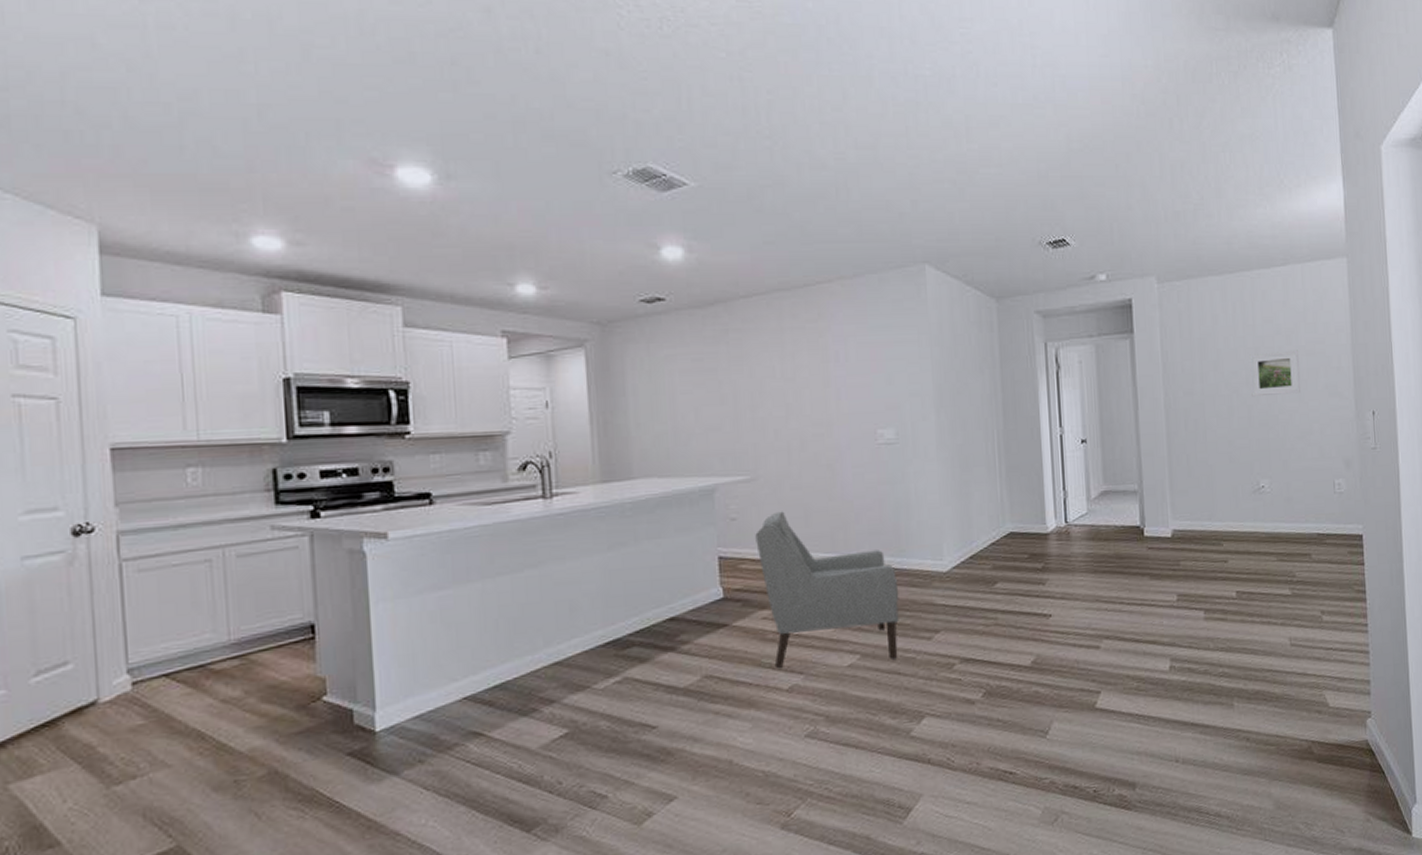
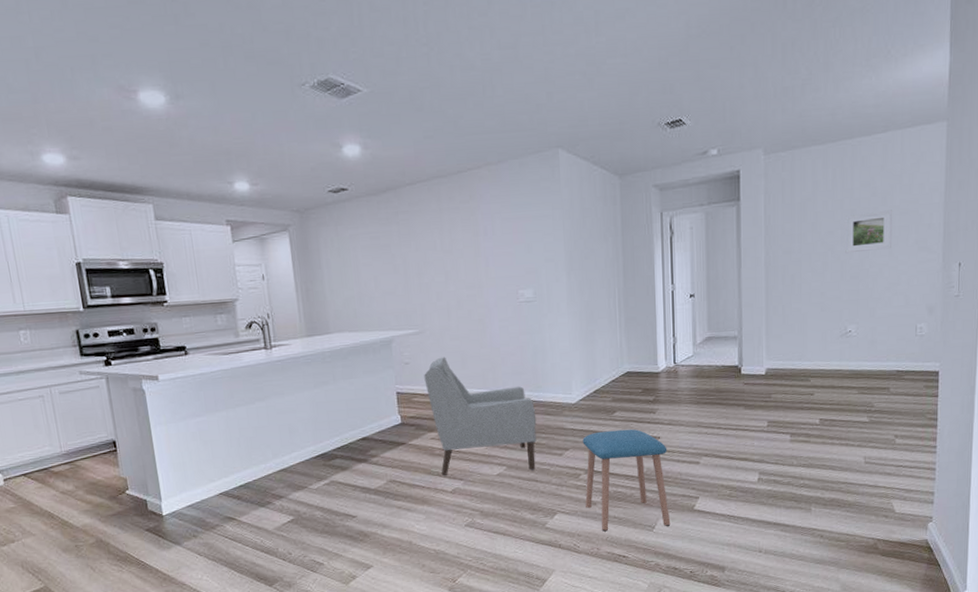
stool: none [956,604,1068,740] -> present [582,429,671,532]

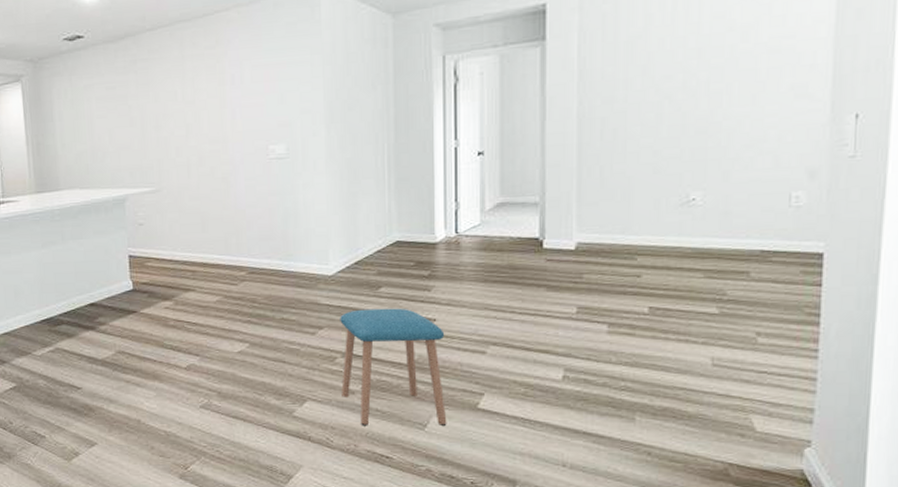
chair: present [424,357,537,477] -> none [159,218,286,351]
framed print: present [845,209,892,254] -> none [689,47,757,103]

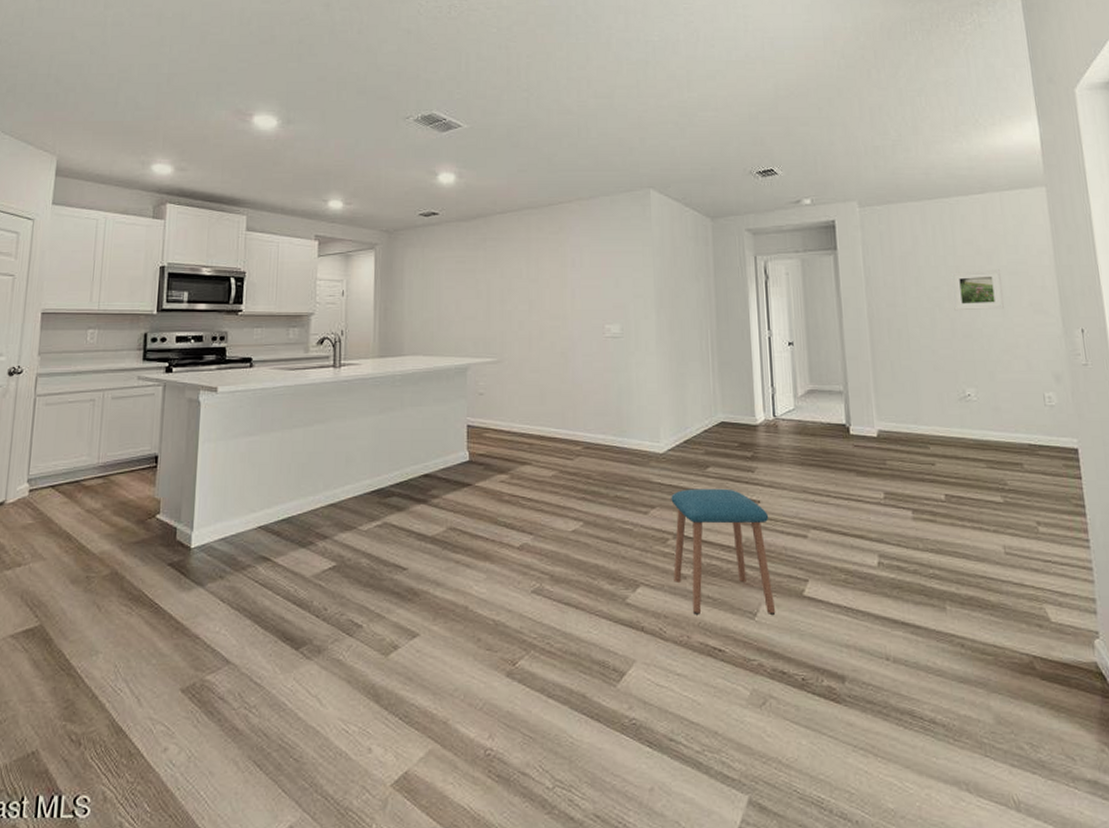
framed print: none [689,47,757,103] -> present [951,269,1004,311]

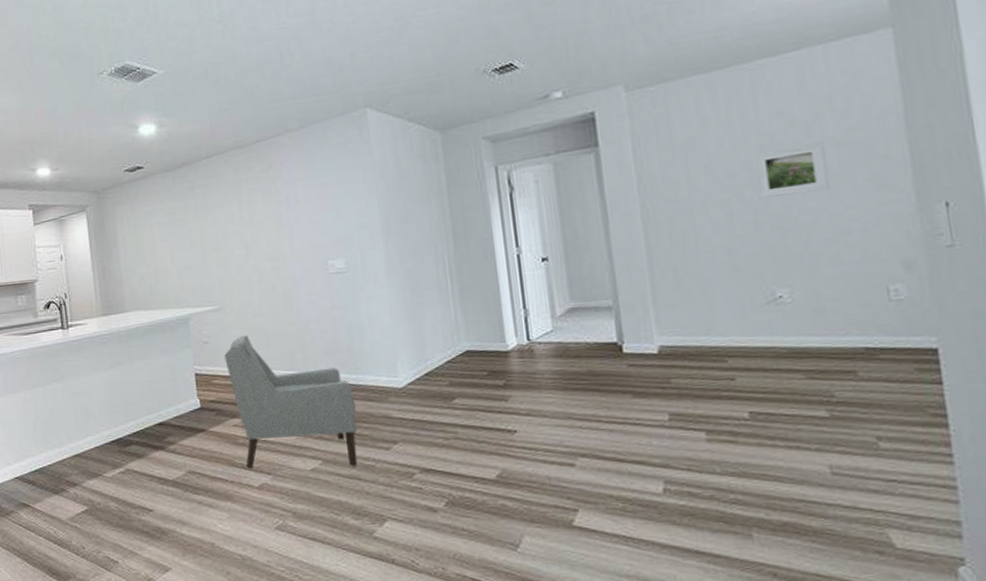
chair: none [498,390,620,529] -> present [224,335,358,469]
stool: present [671,488,776,615] -> none [414,419,541,547]

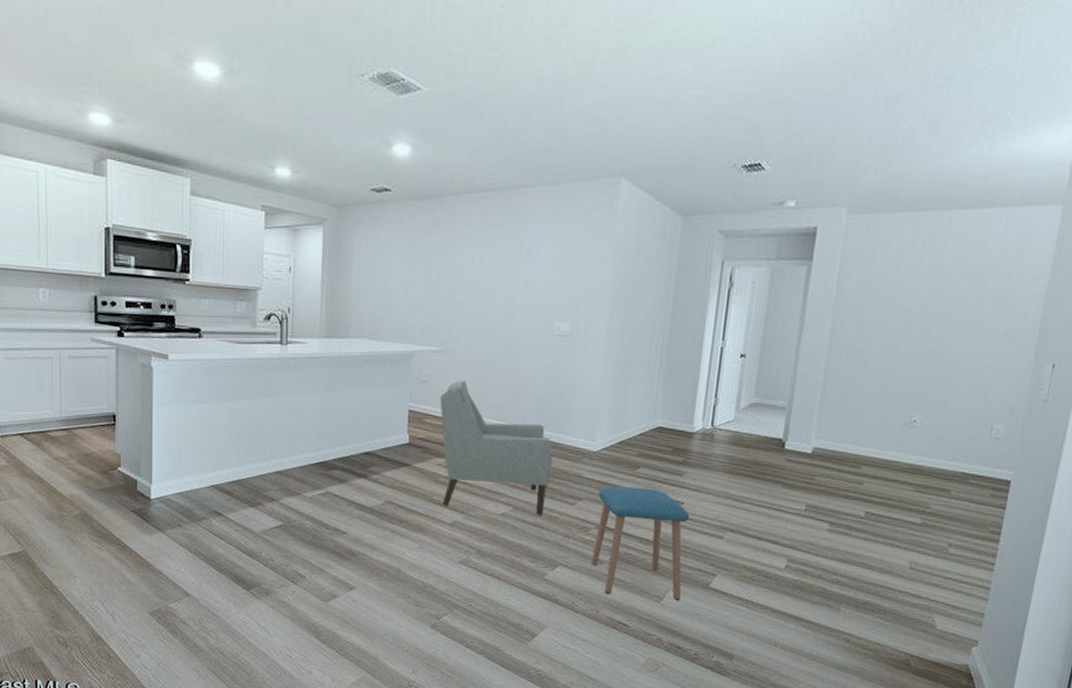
stool: none [414,419,541,547] -> present [591,486,690,600]
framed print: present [753,141,830,200] -> none [923,293,984,337]

